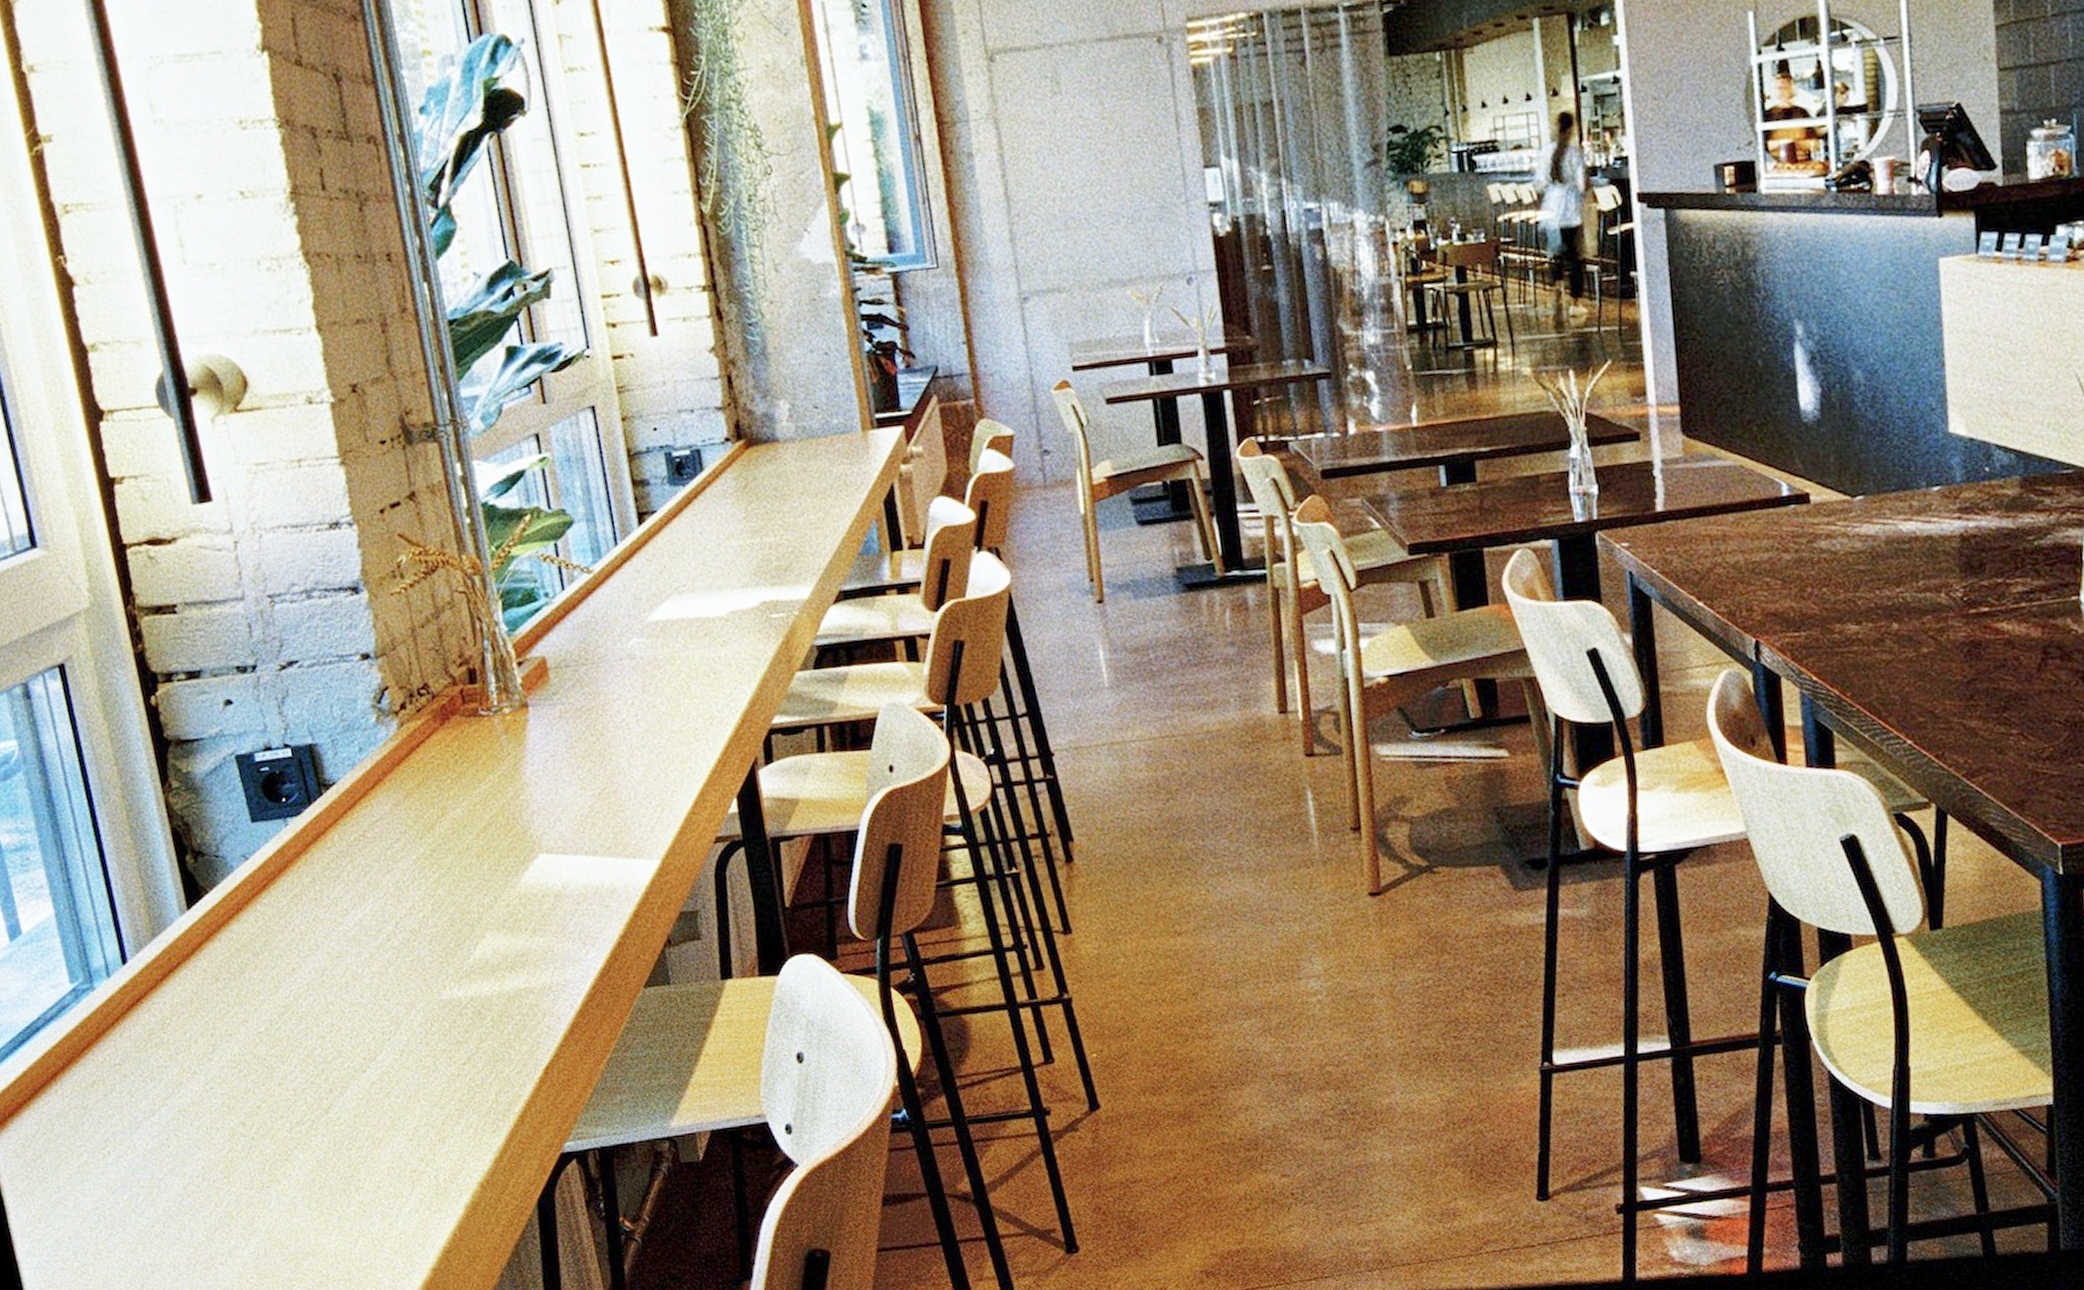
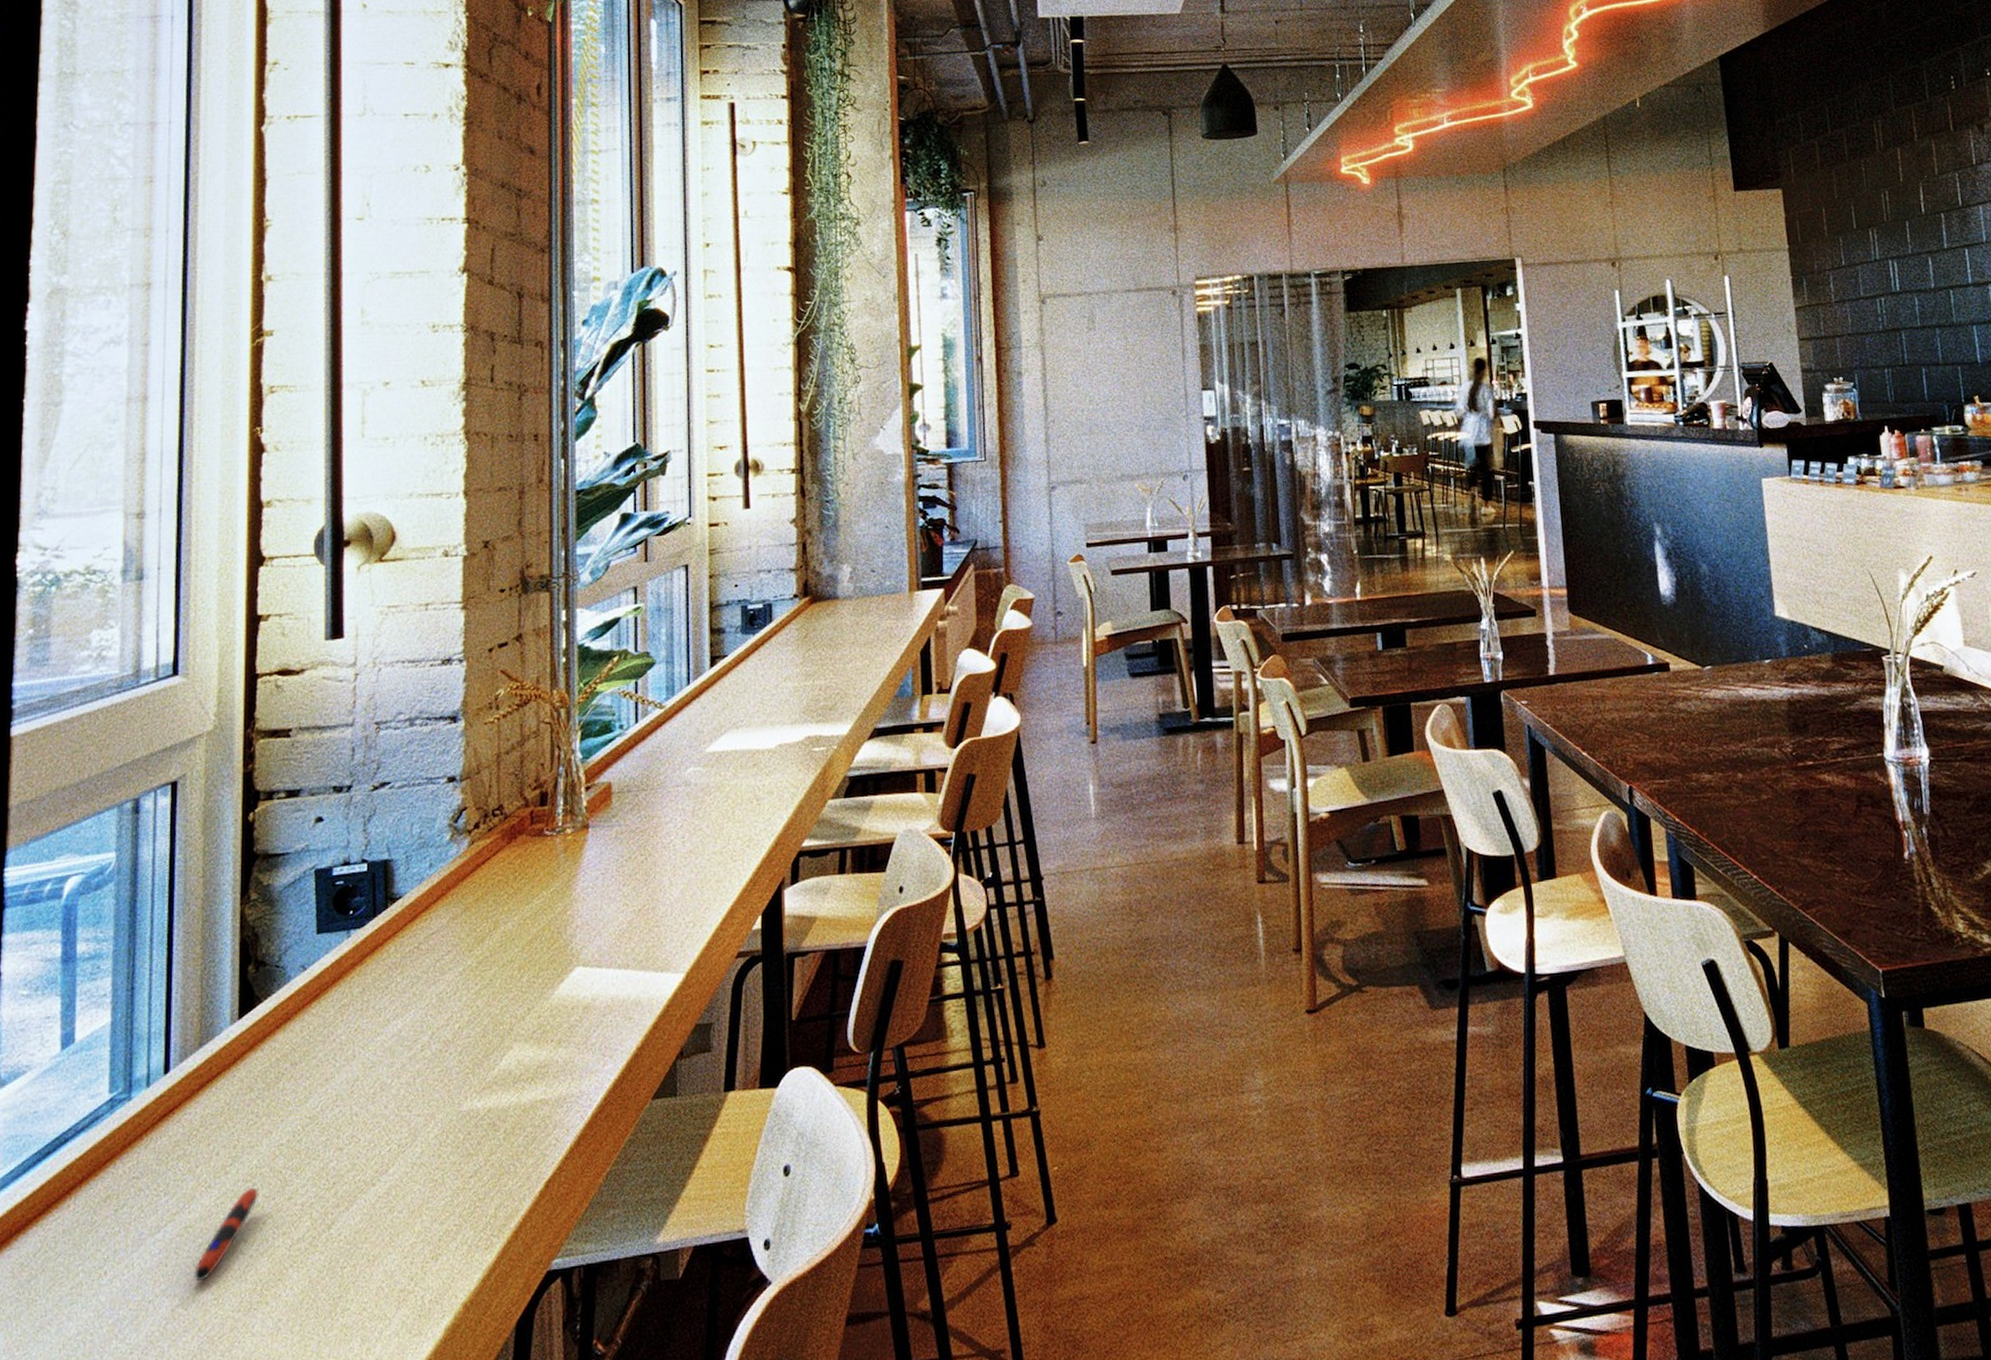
pen: none [197,1073,247,1162] -> present [194,1187,258,1282]

